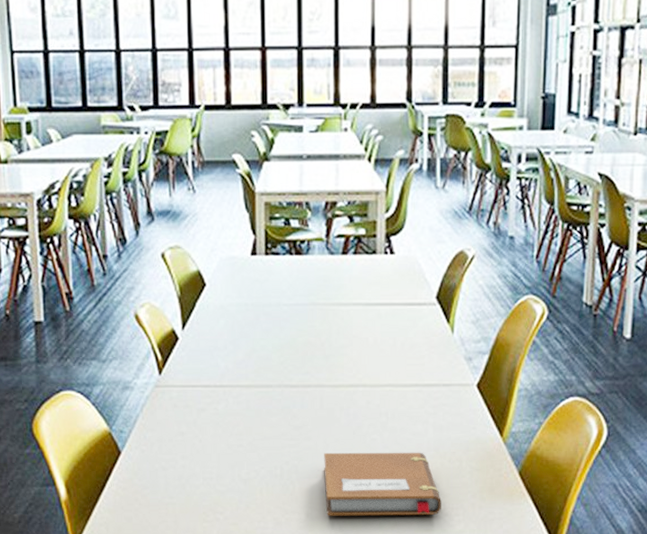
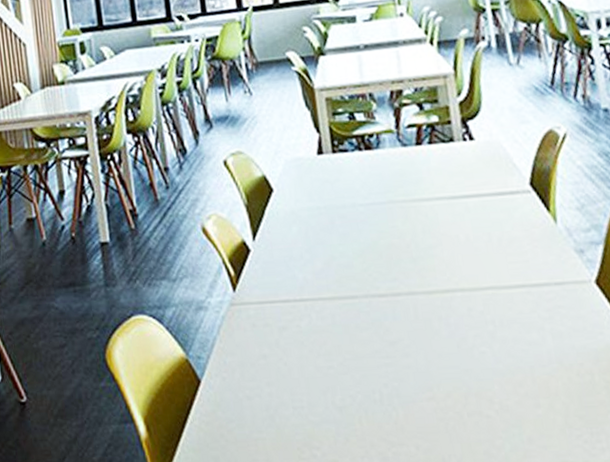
notebook: present [324,452,441,516] -> none [427,365,578,448]

